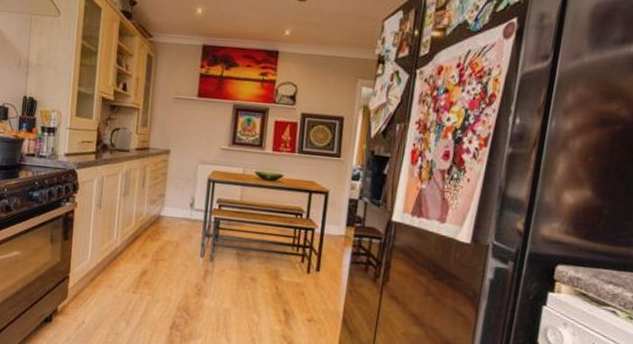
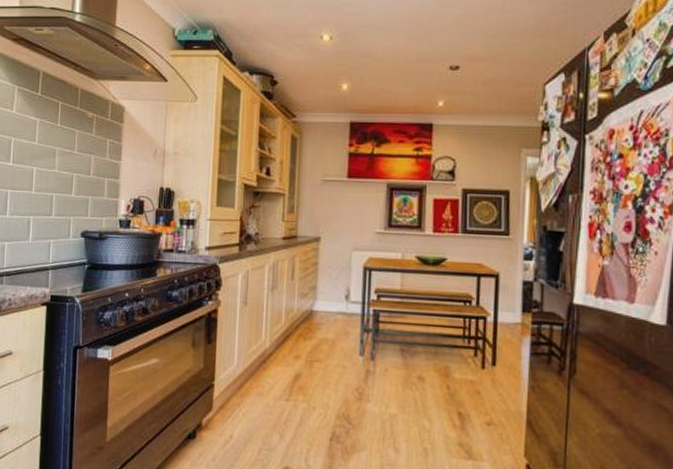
kettle: present [109,126,132,153] -> none [253,214,278,243]

